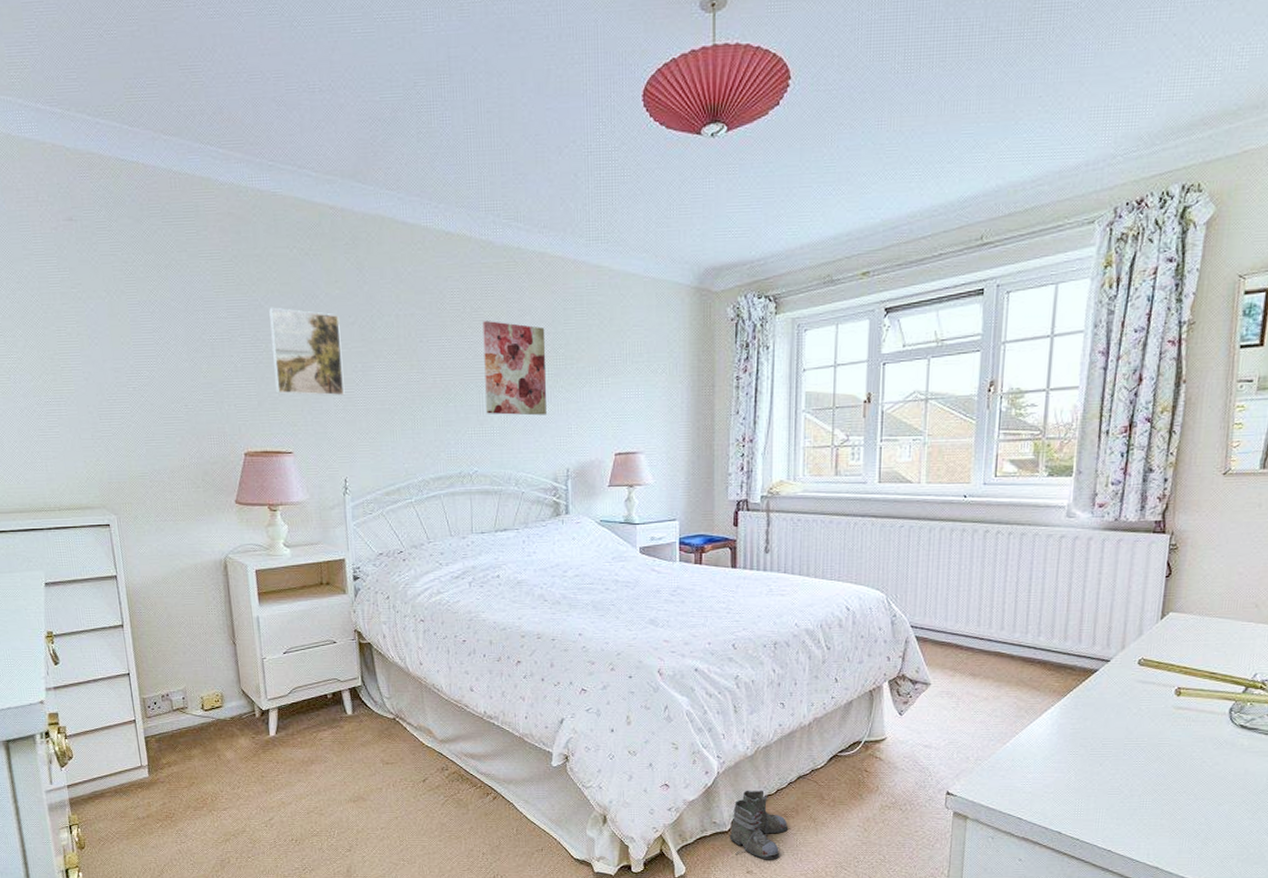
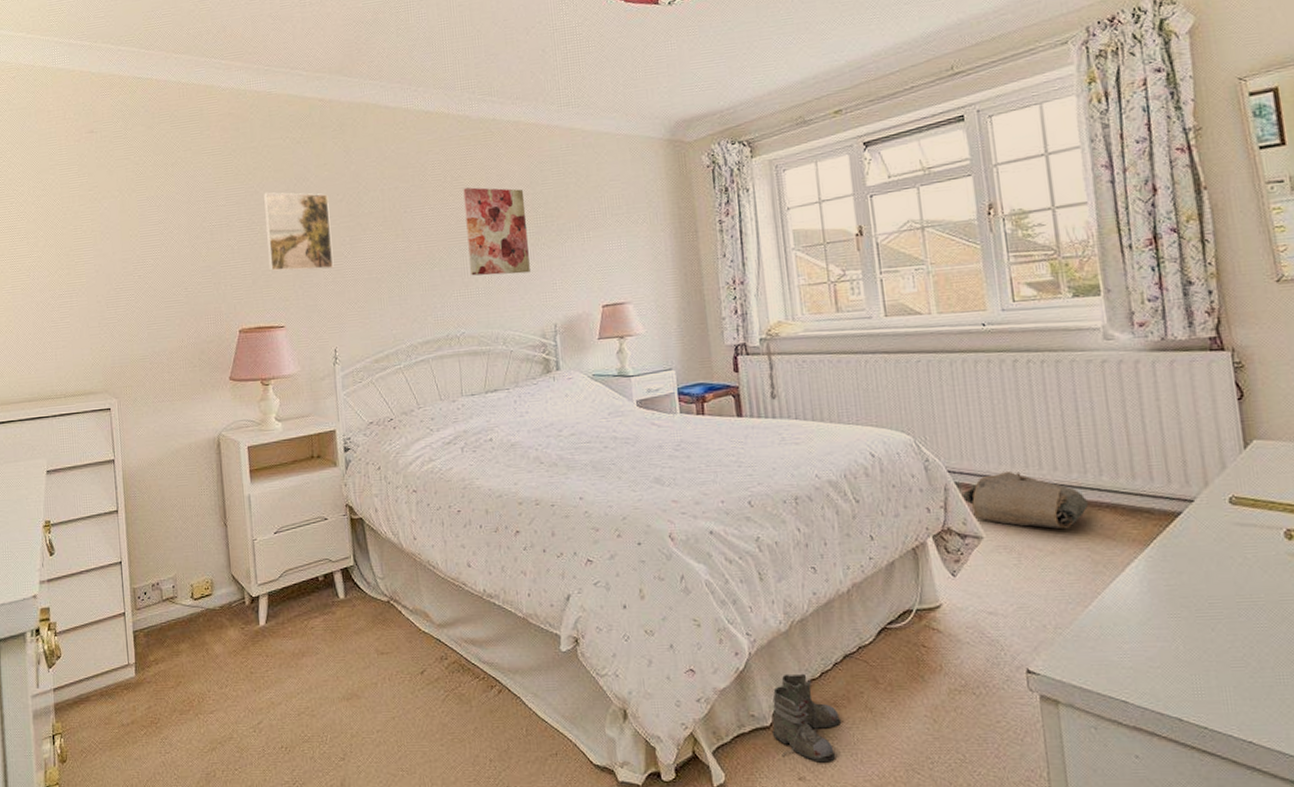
bag: none [919,628,1024,680] -> present [961,470,1089,529]

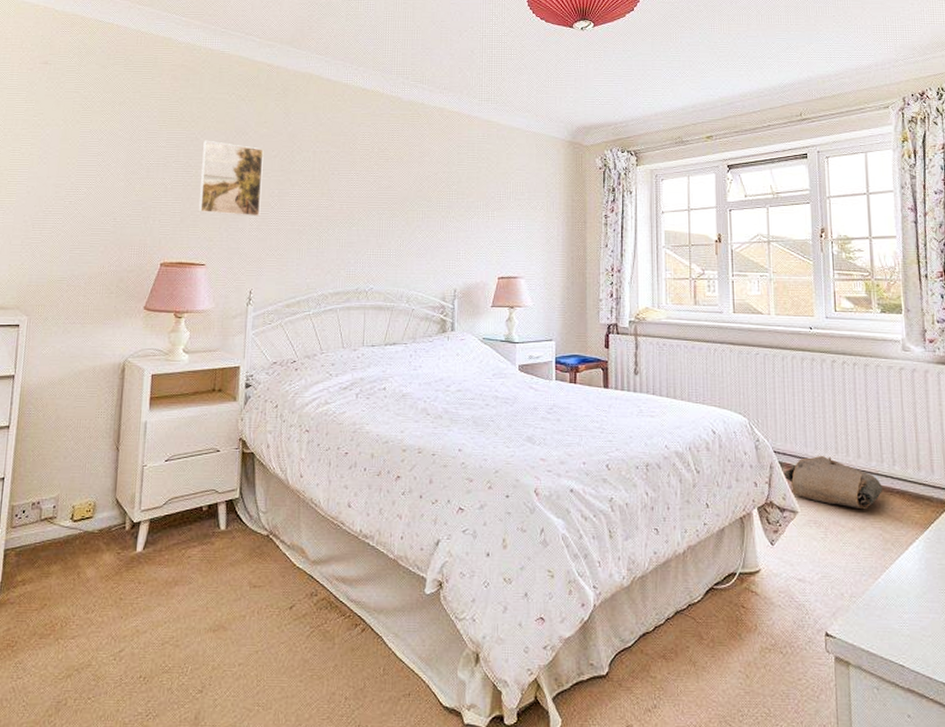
wall art: present [463,187,530,276] -> none [385,160,441,241]
boots: present [771,673,840,763] -> none [607,626,667,712]

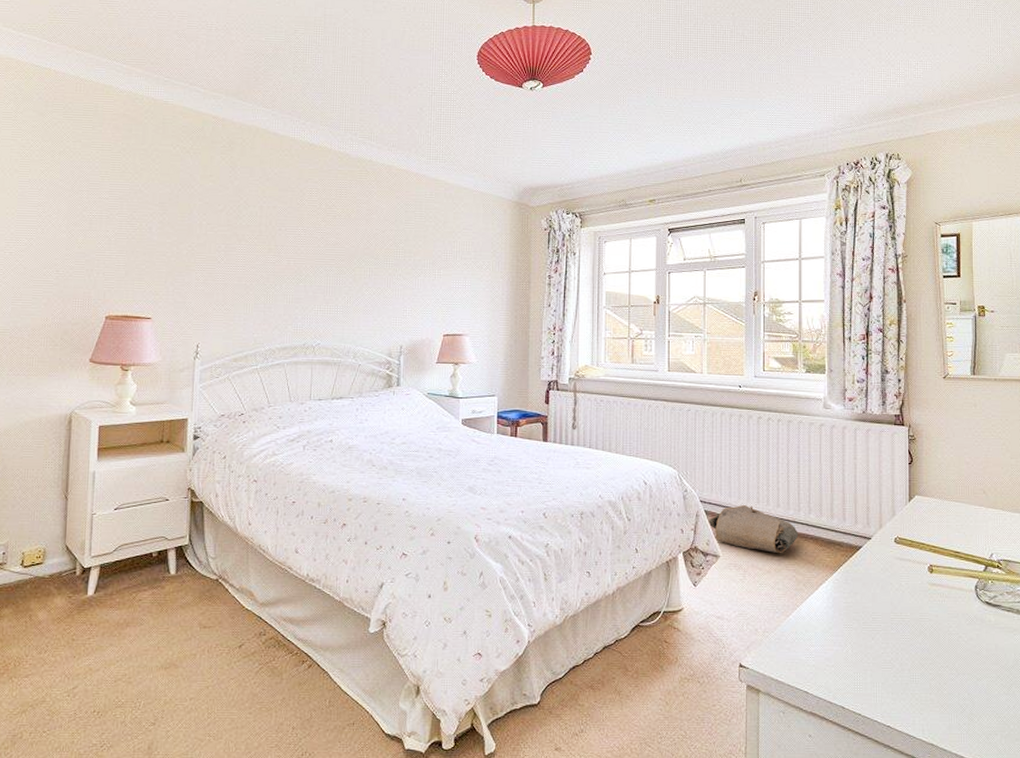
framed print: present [198,140,264,217] -> none [143,192,210,271]

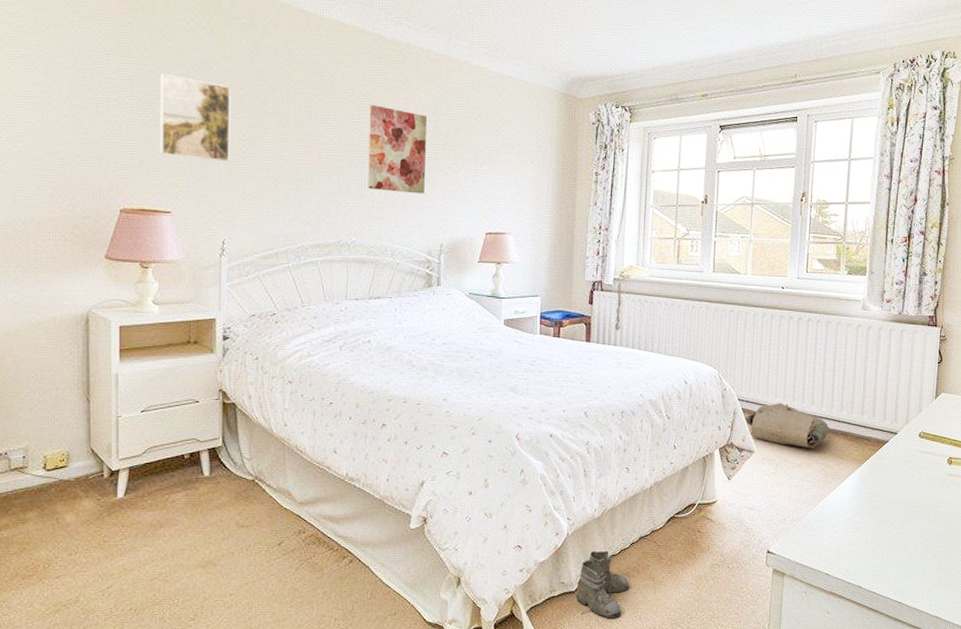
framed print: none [143,192,210,271] -> present [159,73,231,162]
wall art: none [332,217,389,298] -> present [368,105,428,194]
boots: none [538,660,594,736] -> present [575,550,629,619]

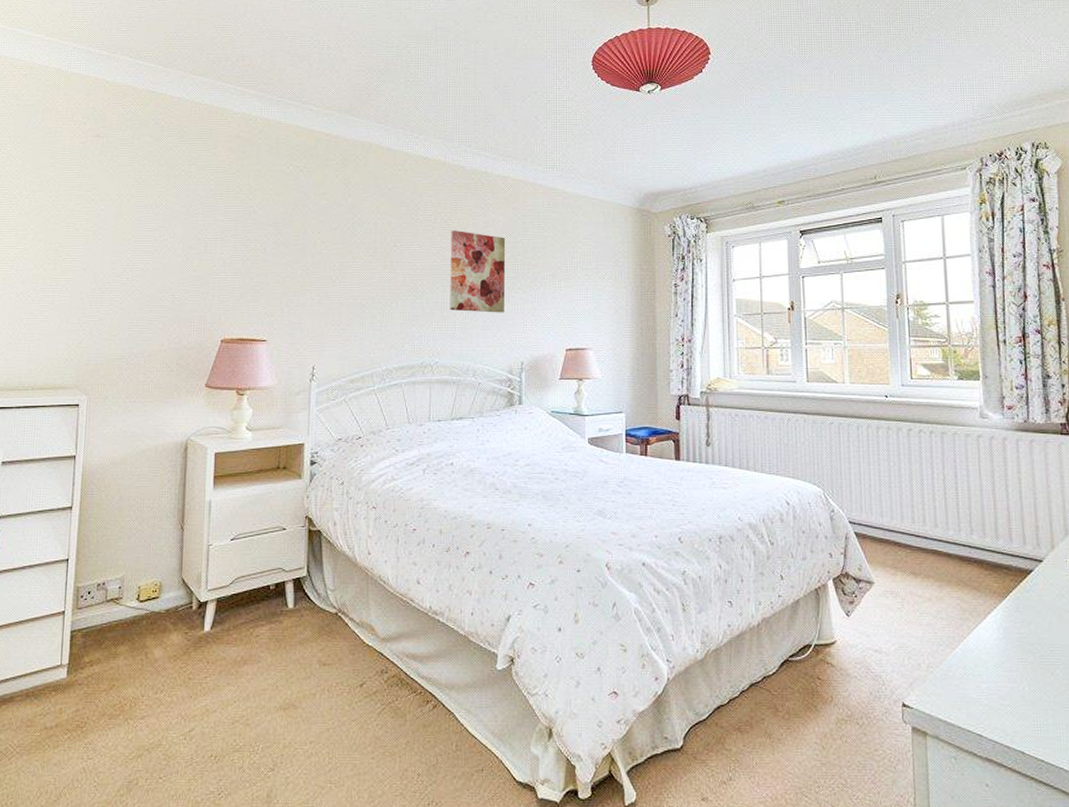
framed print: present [159,73,231,162] -> none [258,213,324,291]
boots: present [575,550,629,619] -> none [681,699,742,784]
bag: present [745,402,830,449] -> none [859,525,961,580]

